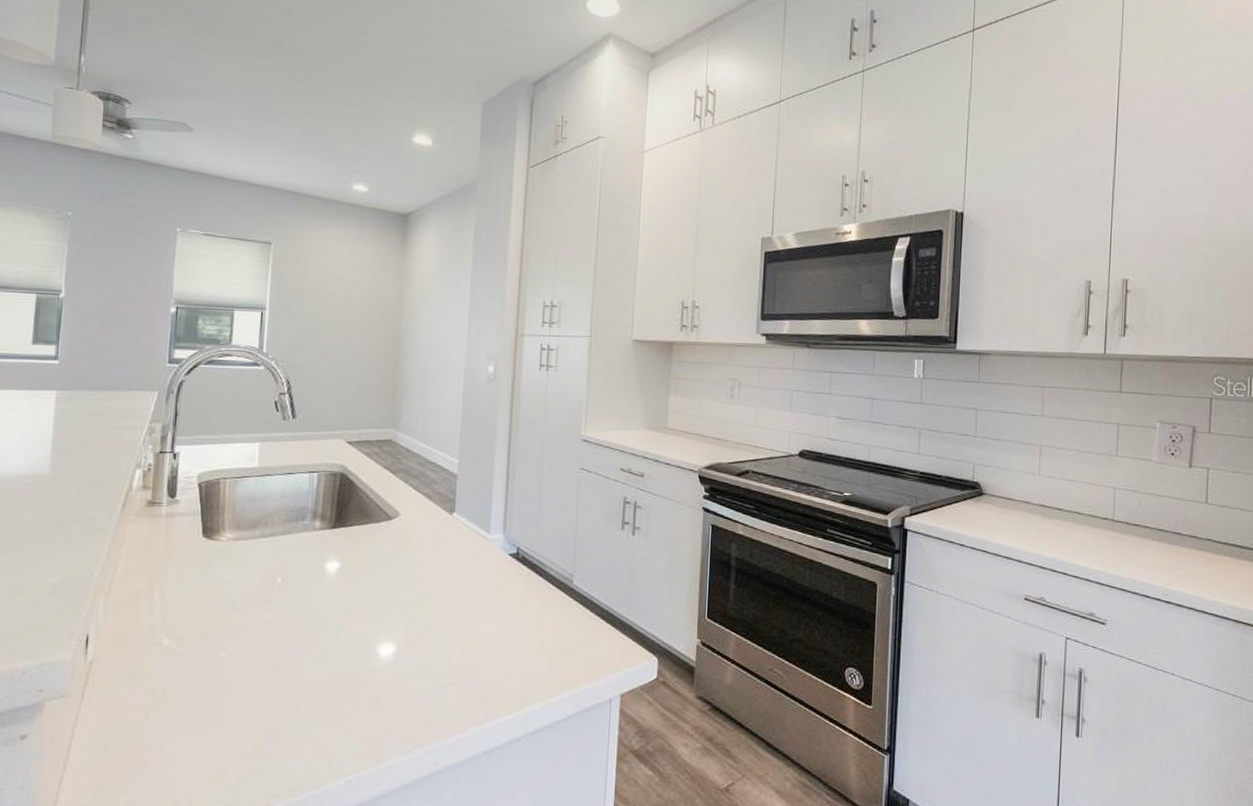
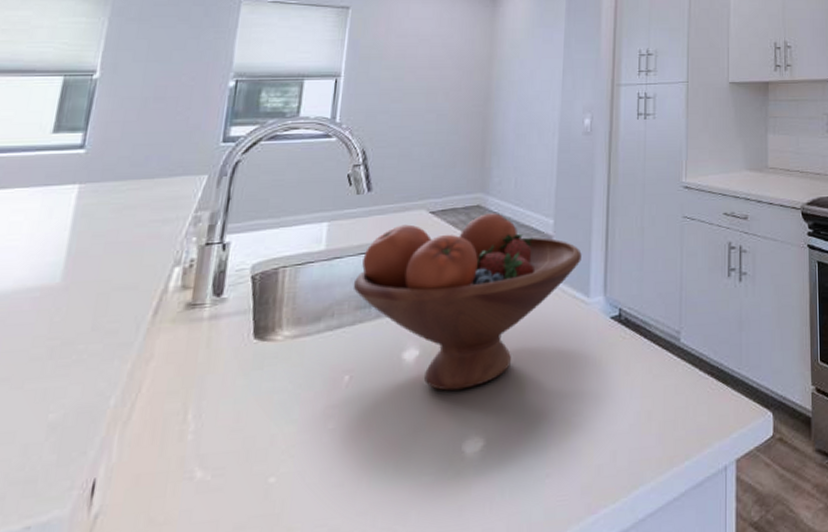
fruit bowl: none [282,448,484,601] -> present [353,213,582,391]

